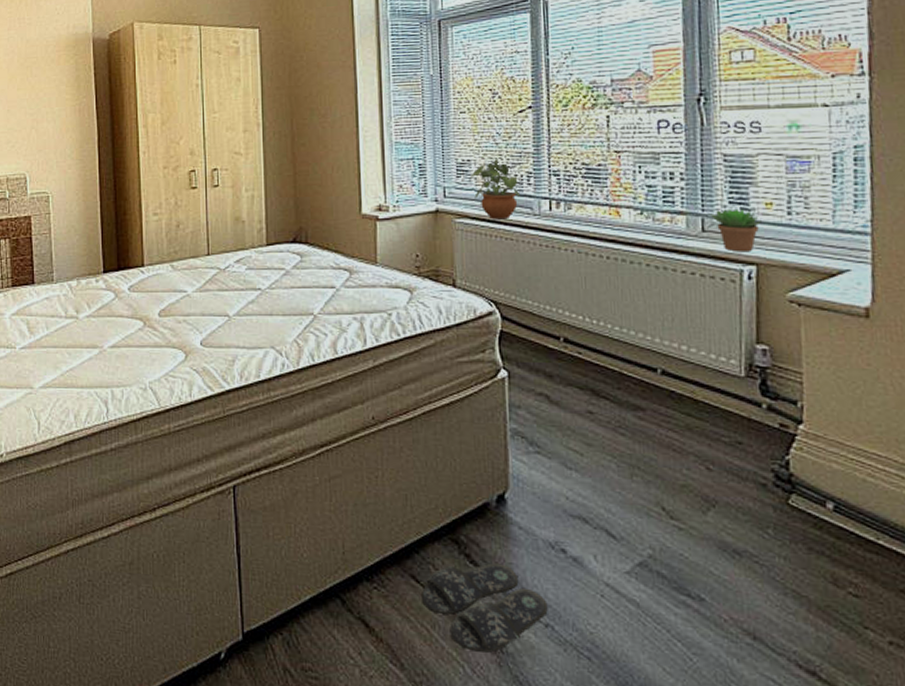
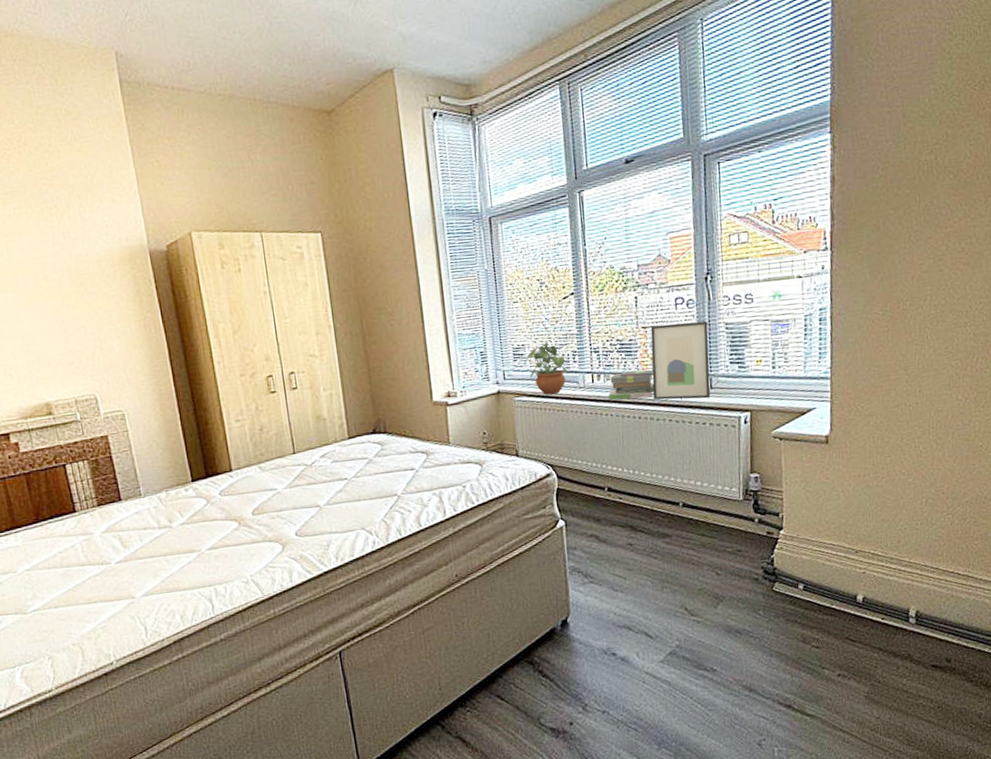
slippers: present [422,563,548,653] -> none [506,673,604,743]
books: none [570,200,628,235] -> present [609,369,655,400]
picture frame: none [624,149,703,243] -> present [650,320,711,400]
succulent plant: present [709,208,762,252] -> none [716,366,754,403]

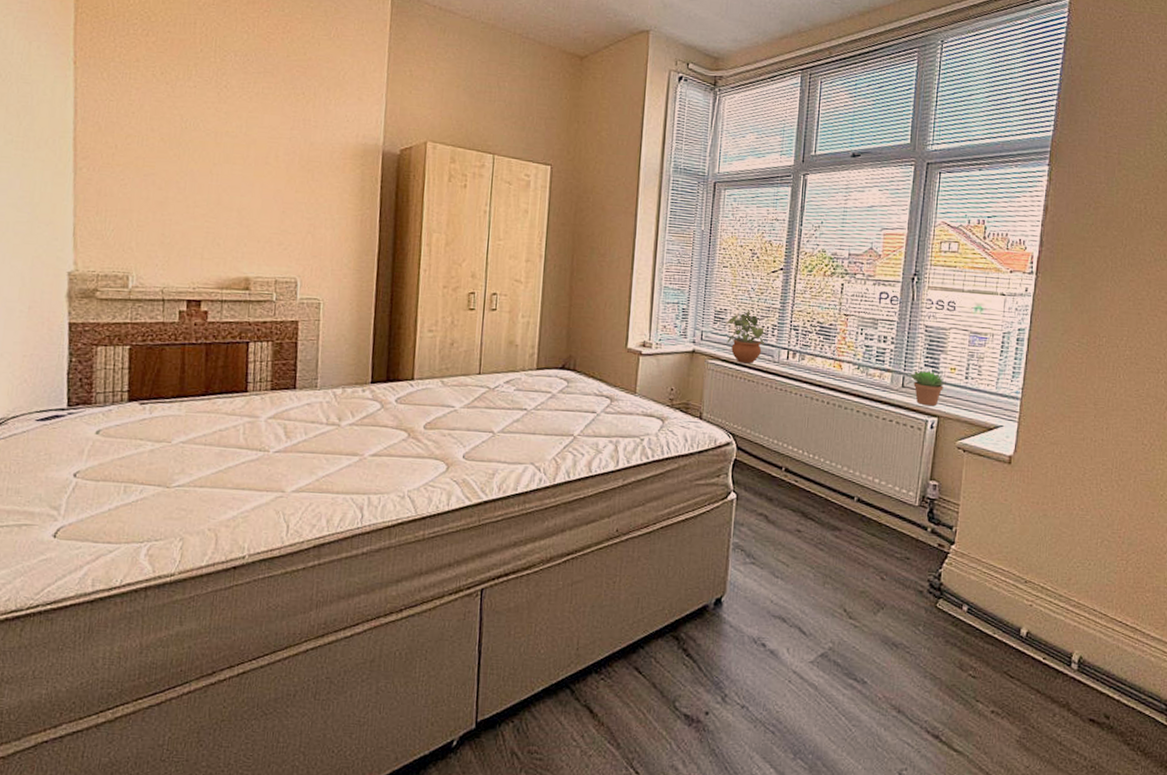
books: present [609,369,655,400] -> none [801,353,848,385]
picture frame: present [650,320,711,400] -> none [844,315,910,397]
succulent plant: none [716,366,754,403] -> present [909,370,946,407]

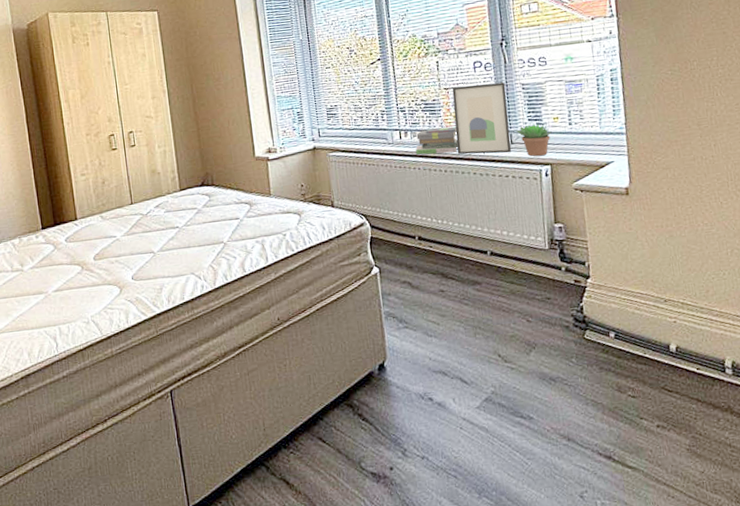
potted plant: present [724,309,765,364] -> none [337,101,378,151]
books: none [801,353,848,385] -> present [416,126,458,155]
picture frame: none [844,315,910,397] -> present [452,81,512,155]

